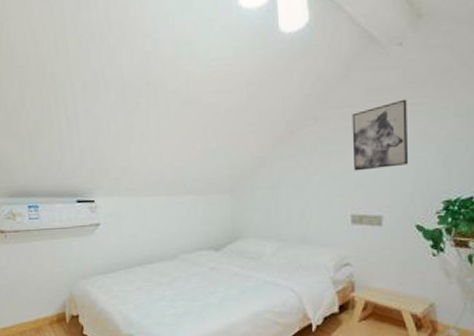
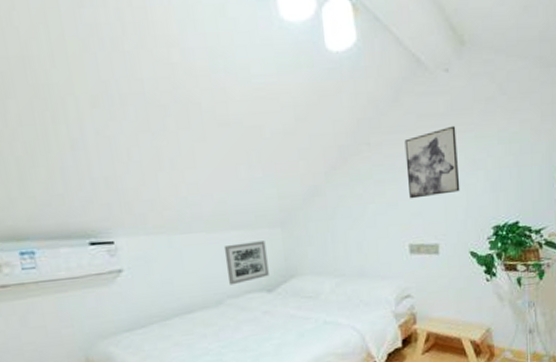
wall art: none [180,205,217,243] -> present [223,241,269,285]

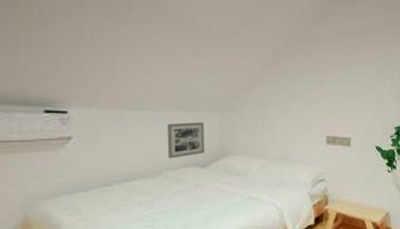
wall art: present [404,125,460,199] -> none [328,42,371,98]

